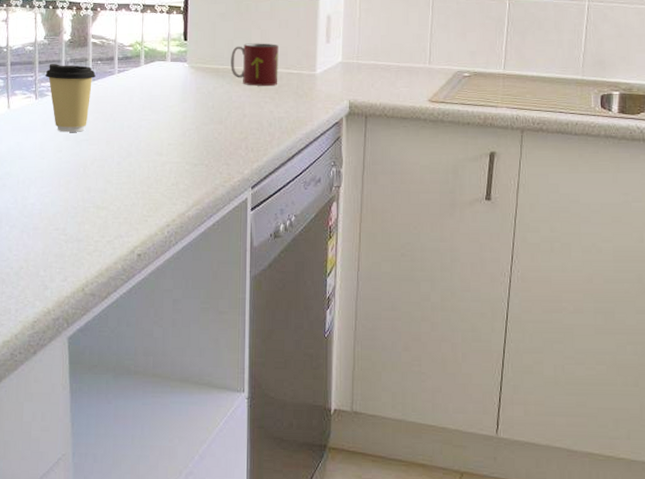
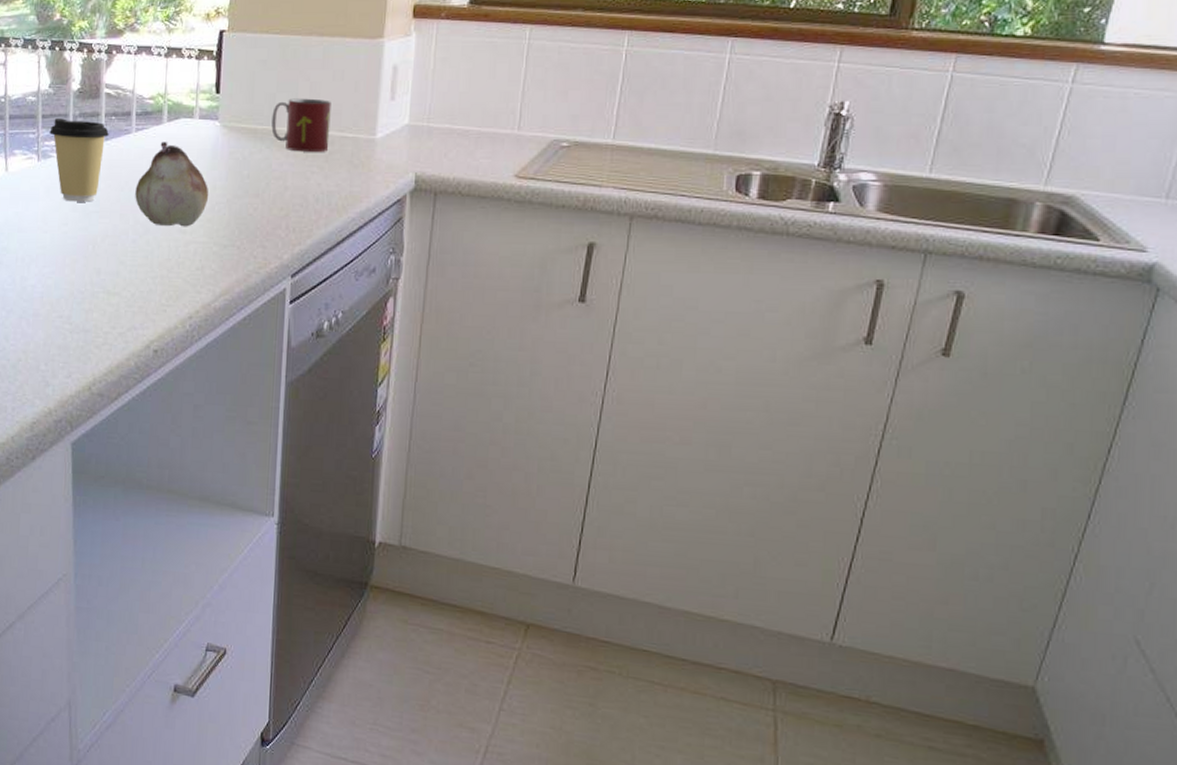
fruit: none [119,80,181,150] -> present [135,142,209,227]

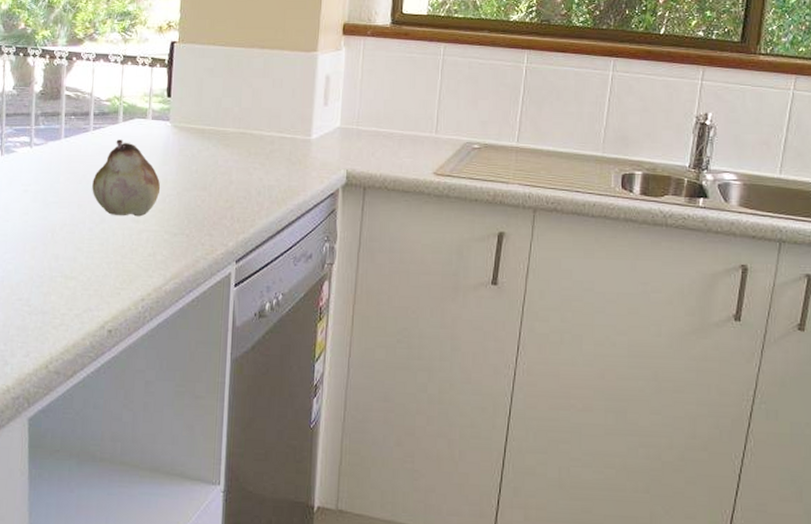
coffee cup: present [49,118,109,202] -> none [12,117,69,193]
mug: present [271,98,331,152] -> none [217,103,271,150]

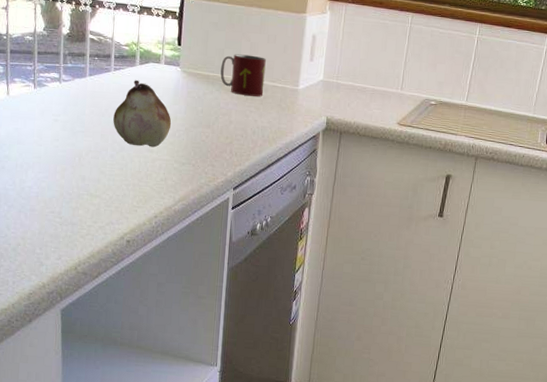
mug: none [217,103,271,150] -> present [220,54,266,97]

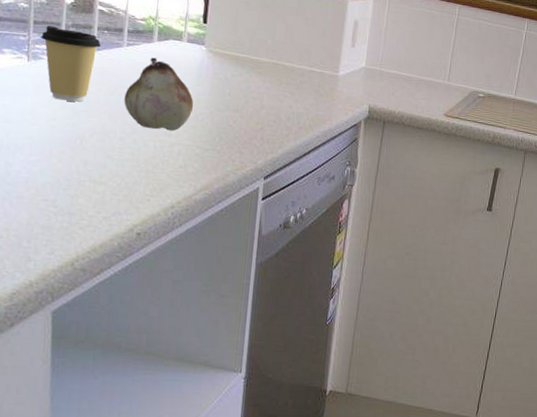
coffee cup: none [44,55,93,124] -> present [41,25,101,102]
mug: present [220,54,266,97] -> none [251,35,303,81]

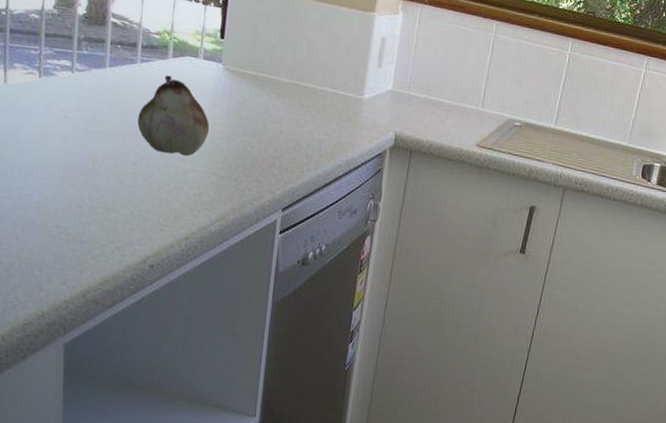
coffee cup: present [41,25,101,102] -> none [52,39,114,123]

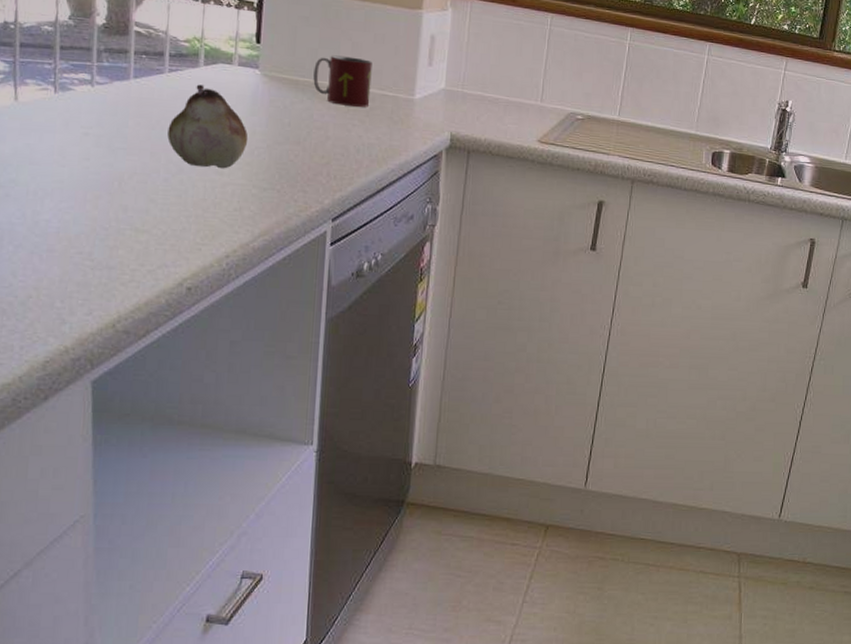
mug: none [270,53,326,105] -> present [313,55,372,107]

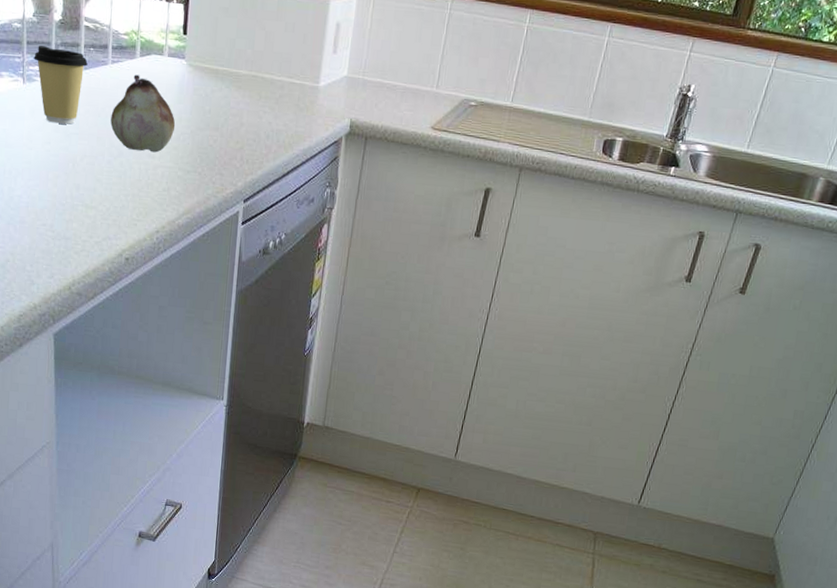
coffee cup: none [69,51,139,138] -> present [34,45,88,125]
mug: present [313,55,372,107] -> none [231,44,283,95]

